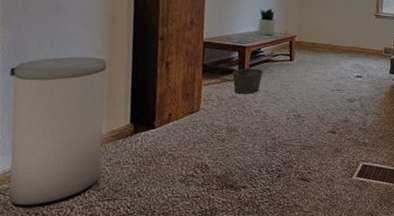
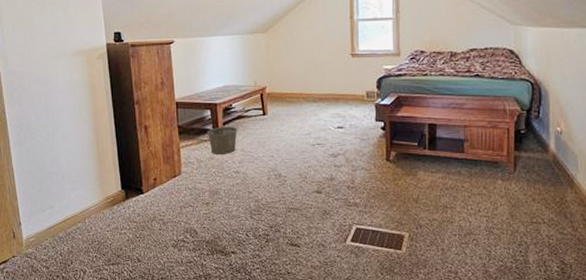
pedal bin: present [9,56,110,208] -> none [19,126,112,271]
planter: present [256,8,276,36] -> none [225,59,246,90]

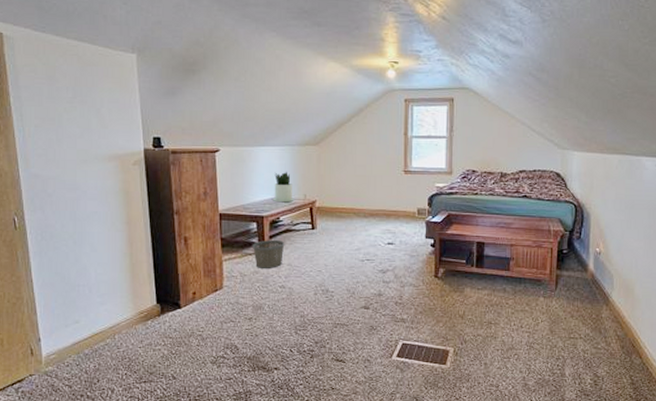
planter: none [225,59,246,90] -> present [273,171,295,203]

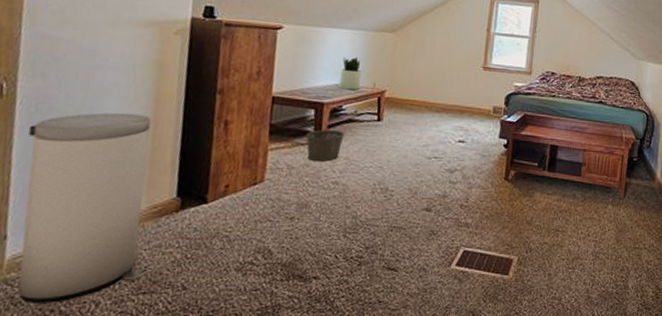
pedal bin: none [40,236,145,390] -> present [17,112,151,303]

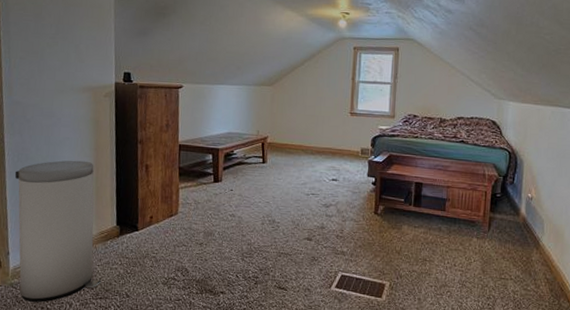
basket: present [305,129,345,162] -> none [206,171,237,198]
planter: present [337,56,362,91] -> none [228,108,248,137]

